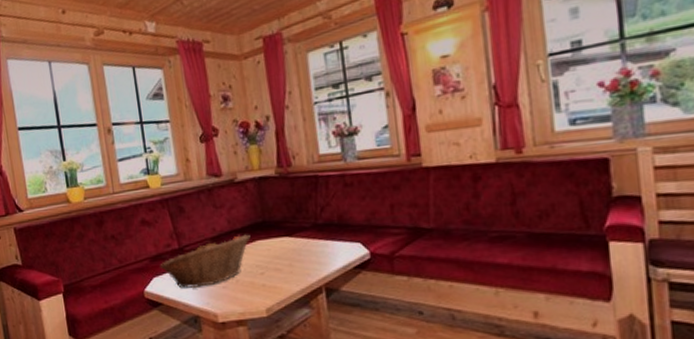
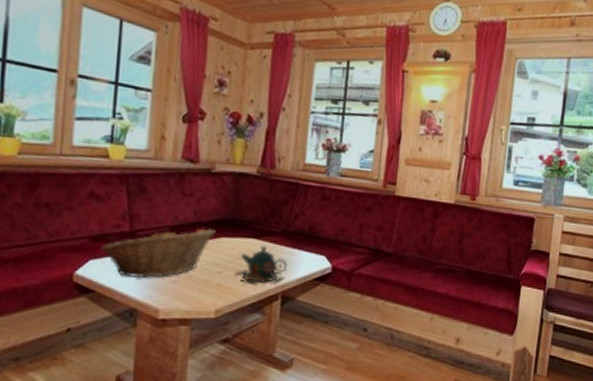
teapot: none [276,241,324,280] -> present [234,245,287,284]

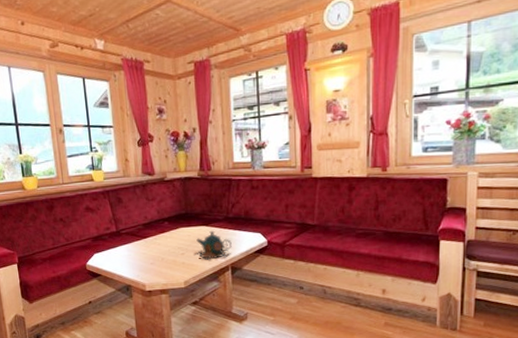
fruit basket: present [101,228,216,279] -> none [100,222,175,264]

